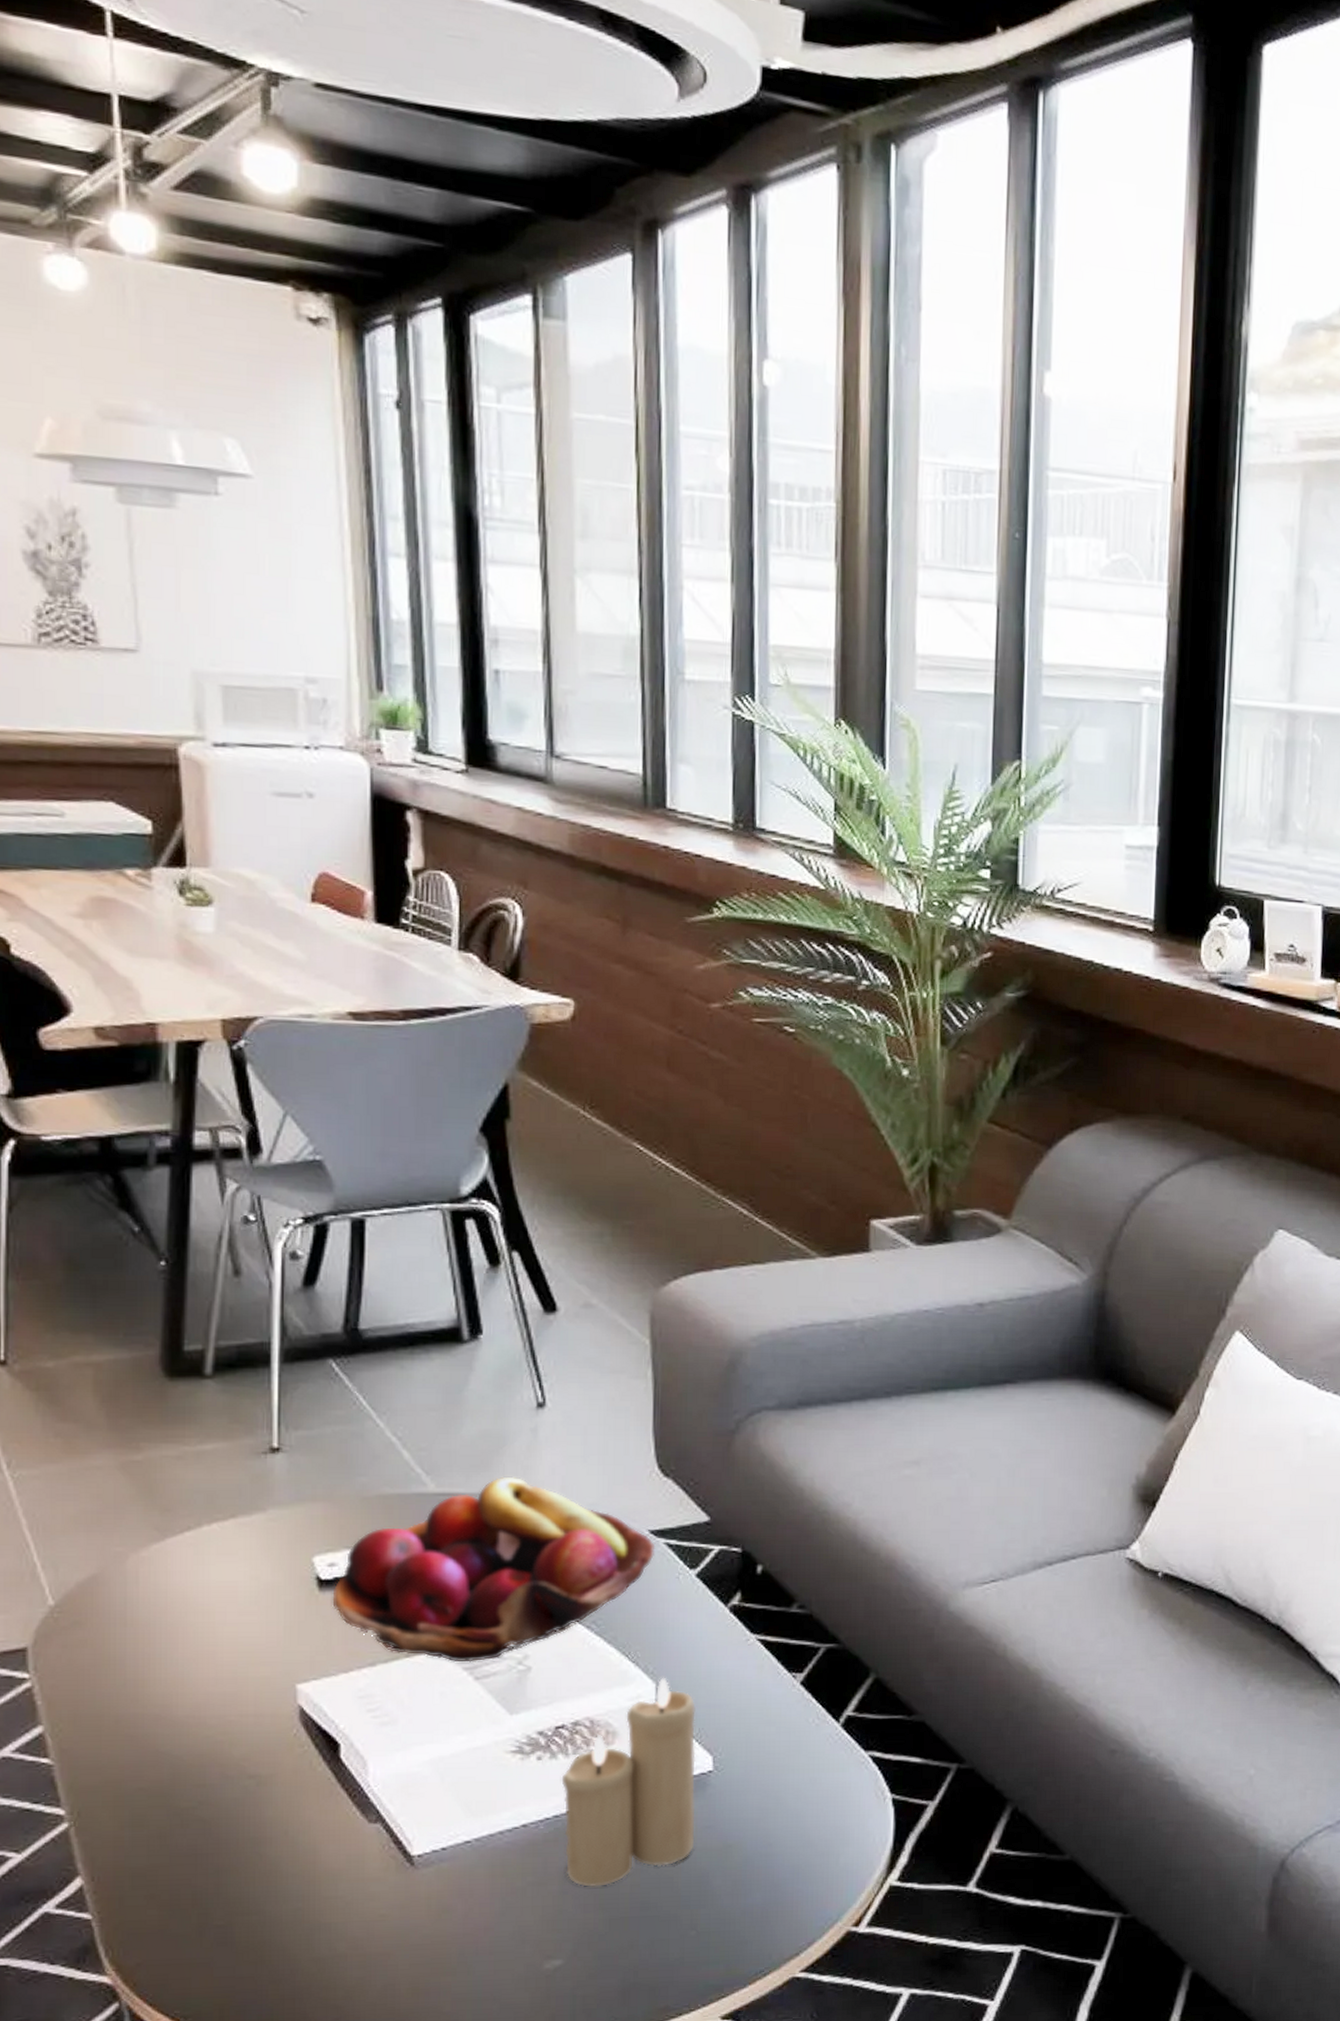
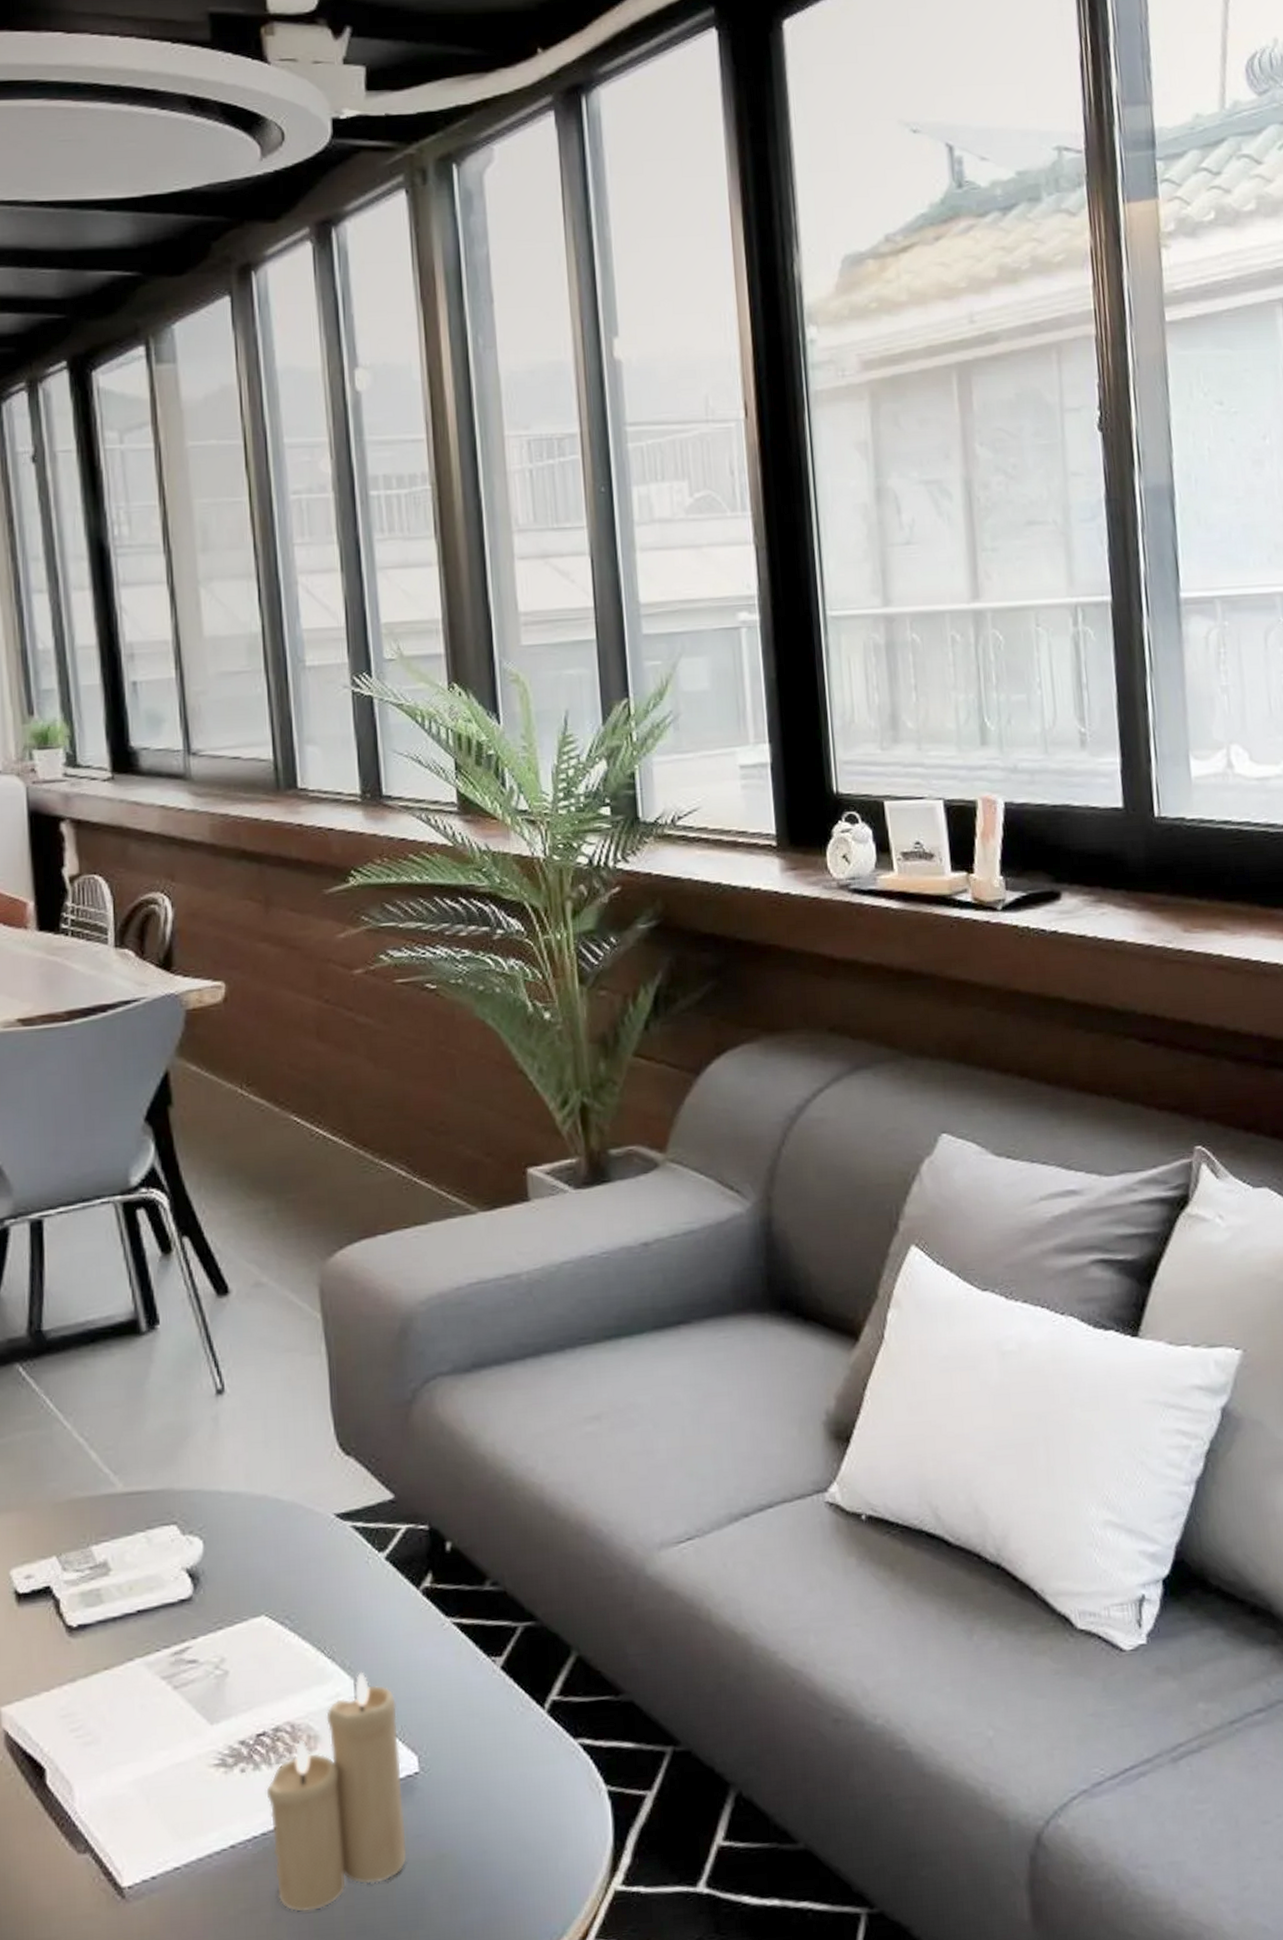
fruit basket: present [332,1476,656,1662] -> none [30,1468,343,1671]

